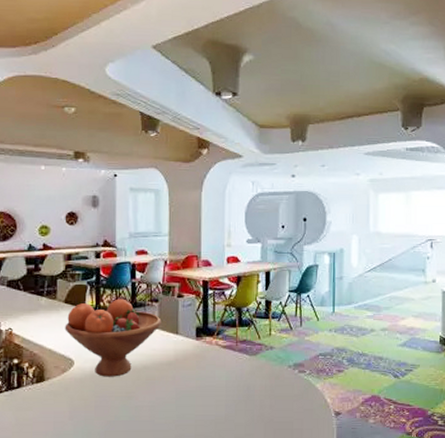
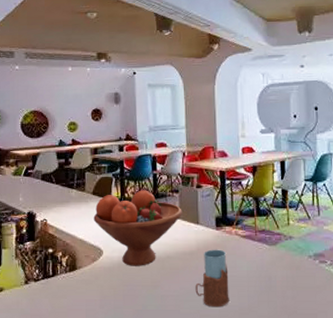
drinking glass: none [171,359,207,417] -> present [195,249,229,307]

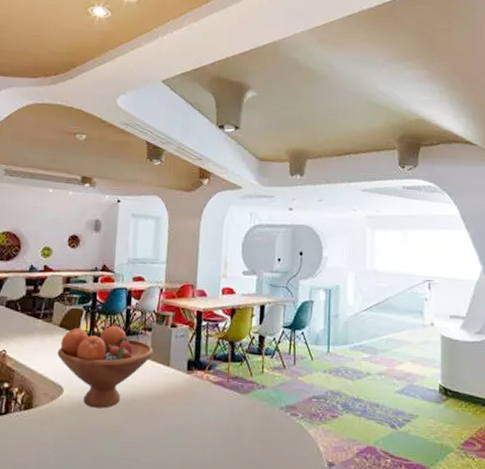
drinking glass: present [195,249,229,307] -> none [158,394,196,458]

